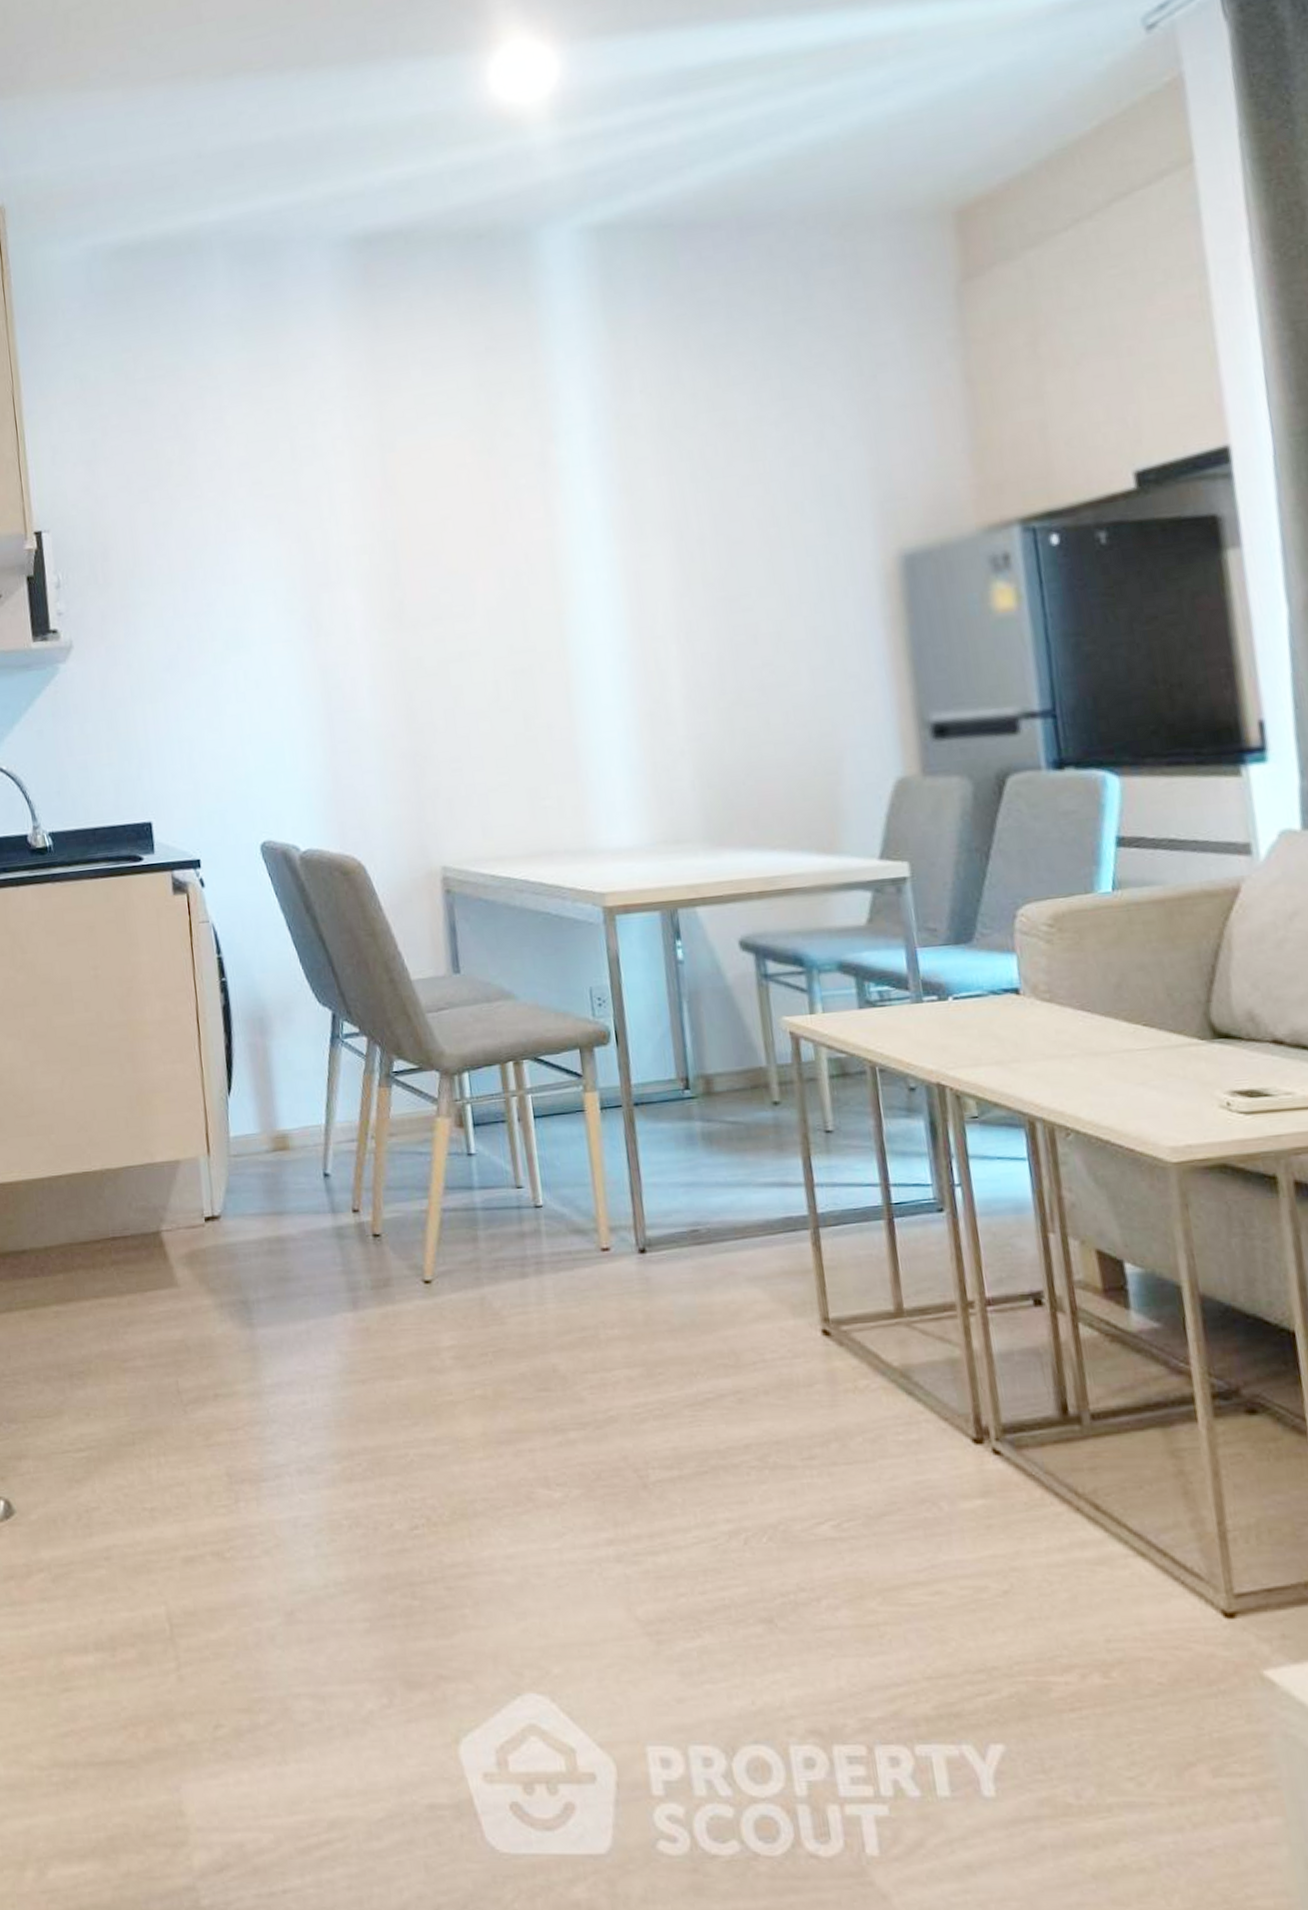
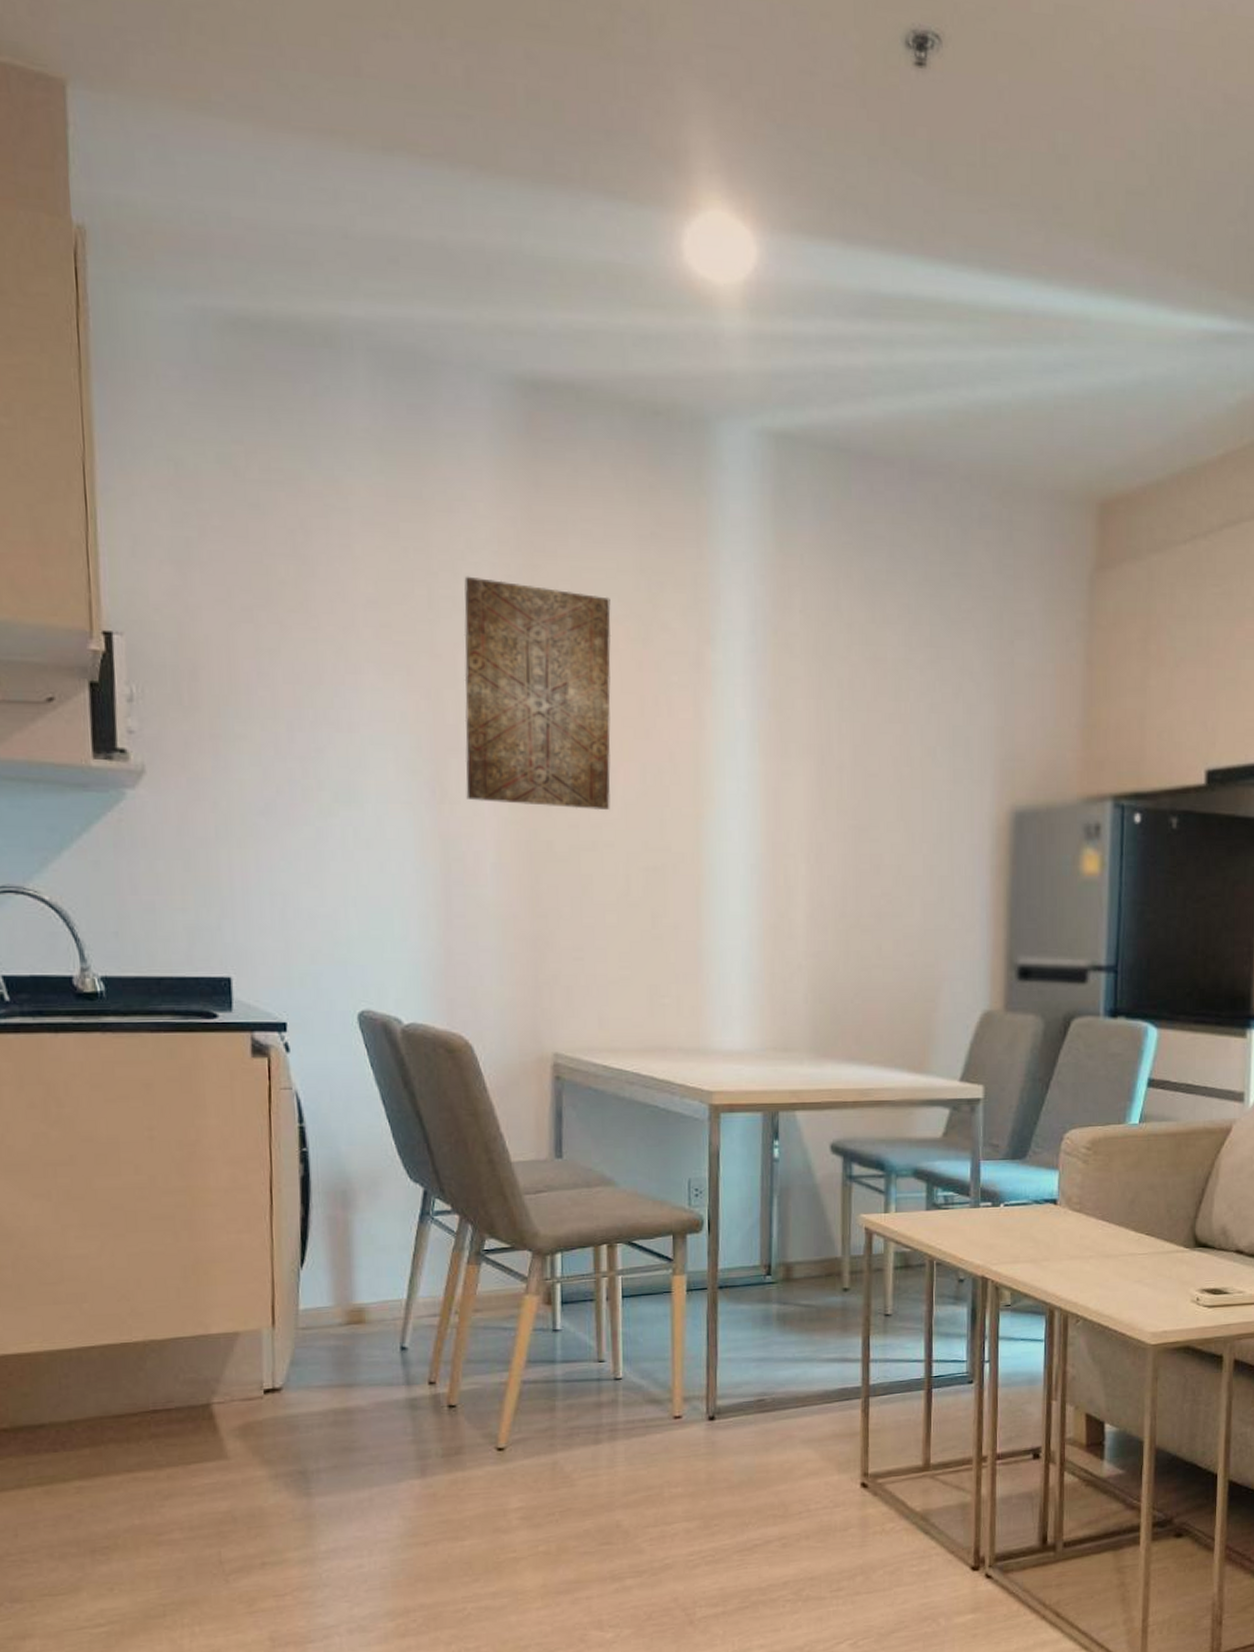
wall art: none [321,416,473,630] -> present [464,576,612,811]

